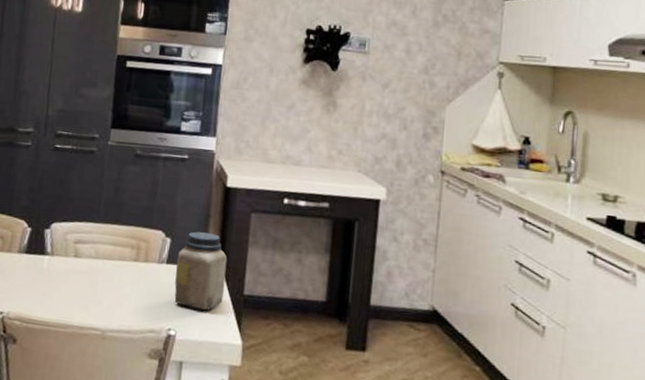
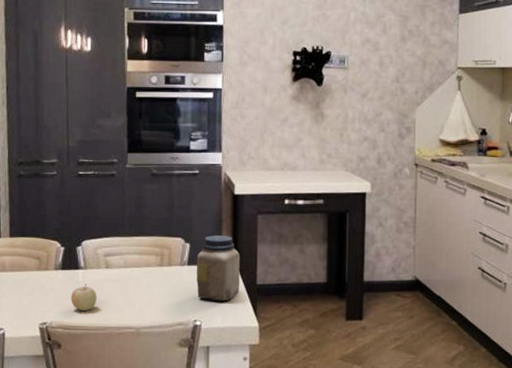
fruit: none [32,272,62,304] -> present [71,284,97,311]

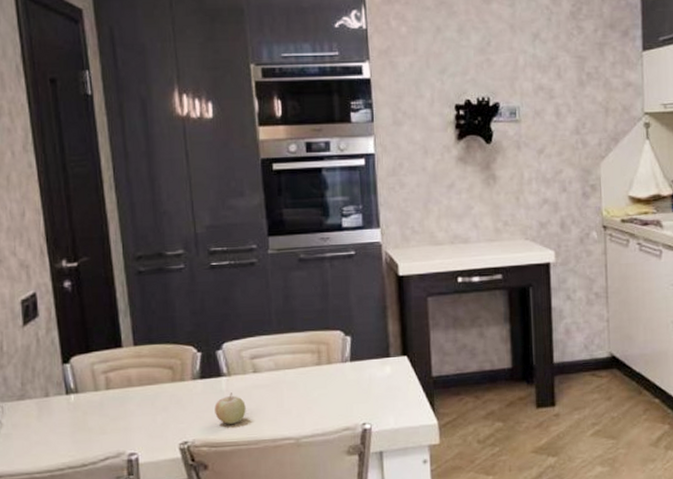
jar: present [196,235,240,302] -> none [360,324,413,400]

